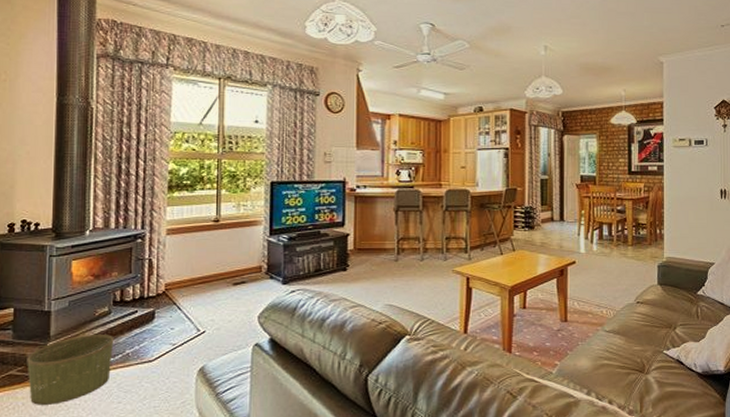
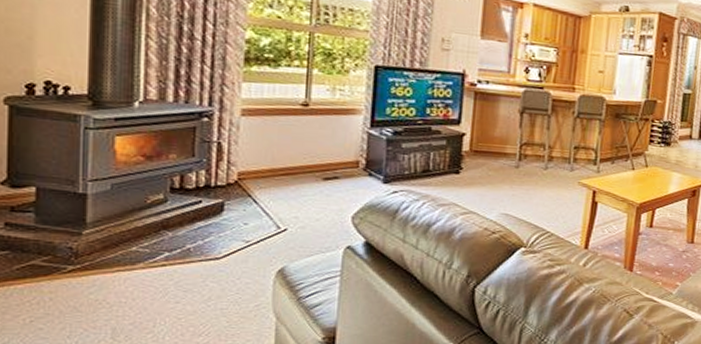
basket: present [27,333,114,405] -> none [55,224,172,301]

